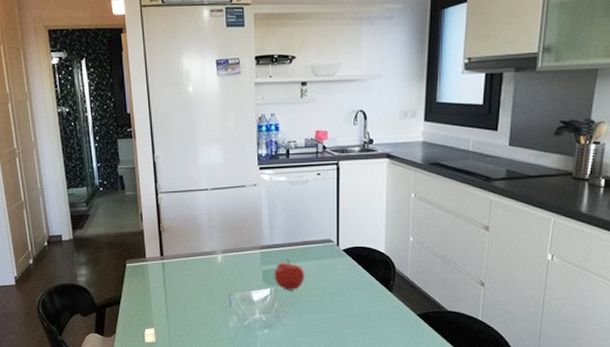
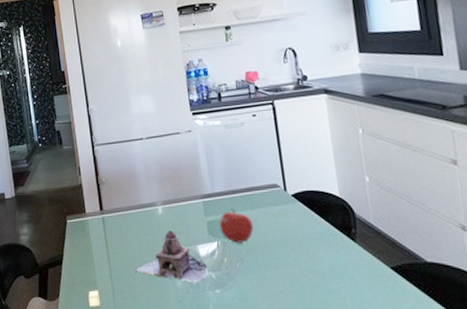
teapot: none [191,277,259,324] -> present [135,230,208,283]

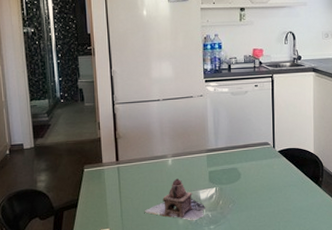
fruit: present [219,208,254,244] -> none [218,161,246,190]

